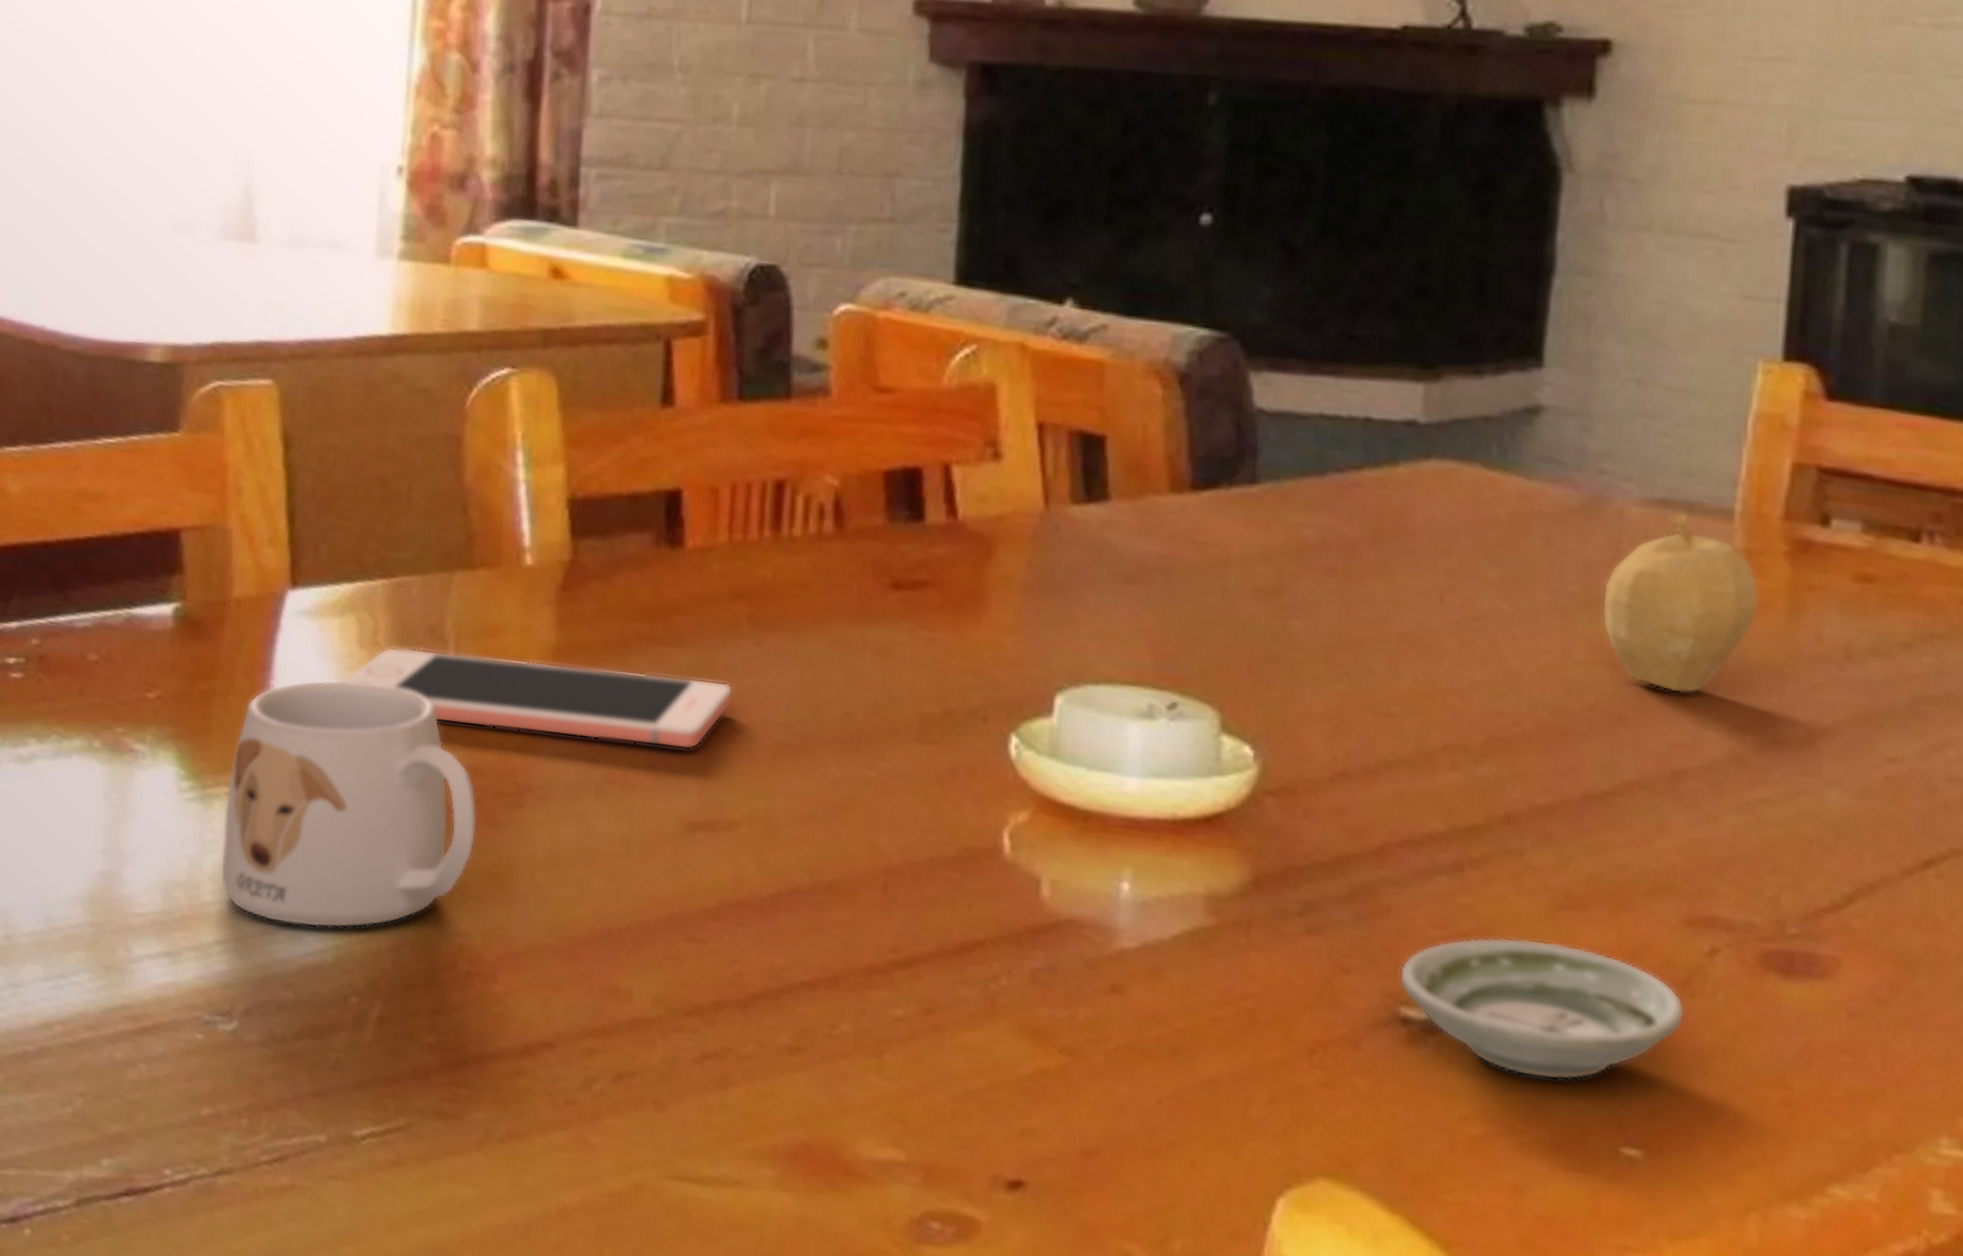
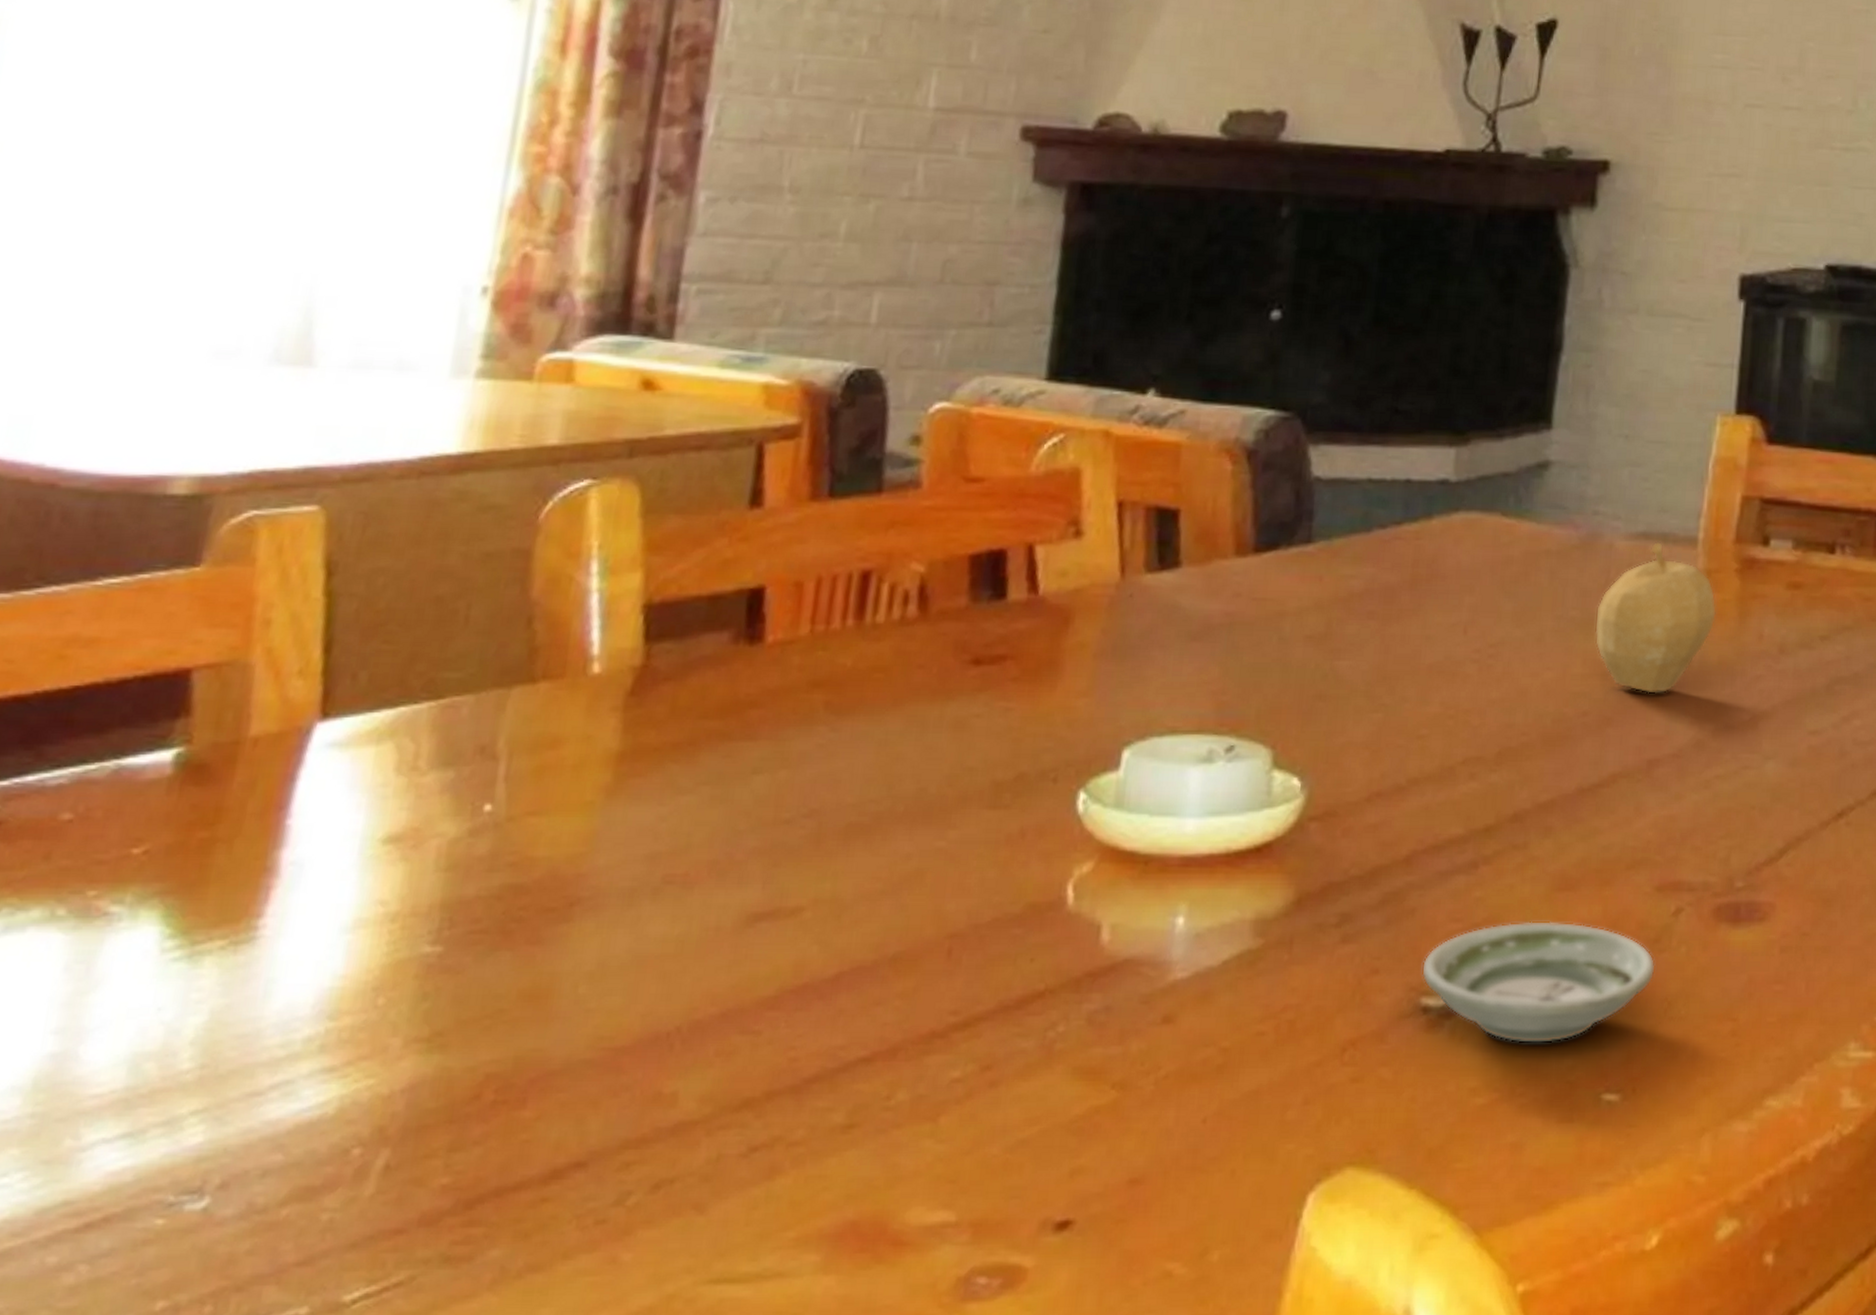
mug: present [220,679,478,929] -> none [204,810,519,1081]
cell phone: present [341,647,734,750] -> none [371,769,806,844]

